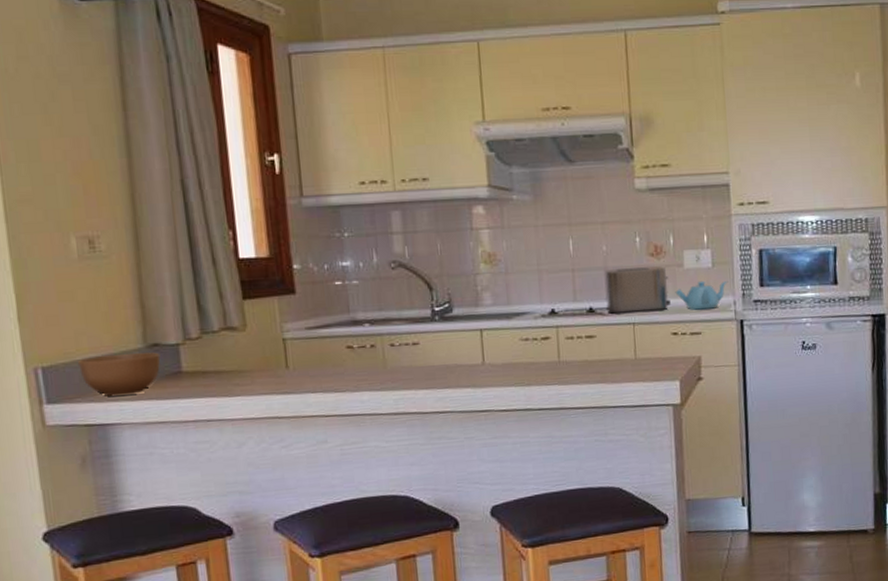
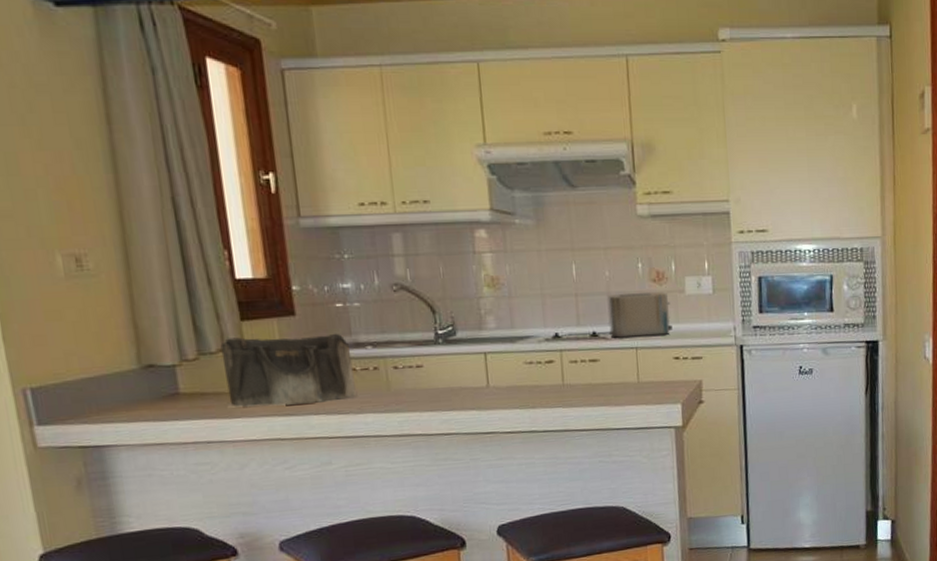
bowl: present [77,352,161,396] -> none [68,373,157,418]
saddlebag: none [222,311,354,386] -> present [220,333,358,408]
kettle: present [675,280,728,310] -> none [677,306,729,335]

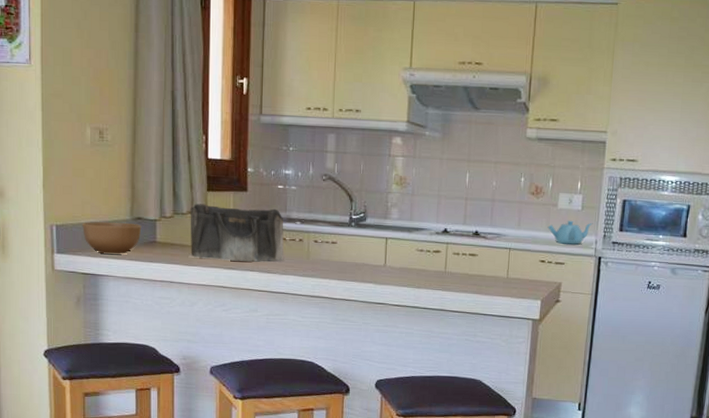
bowl: none [68,373,157,418] -> present [81,222,142,254]
toaster: present [606,292,673,339] -> none [489,202,544,241]
kettle: none [677,306,729,335] -> present [547,220,593,245]

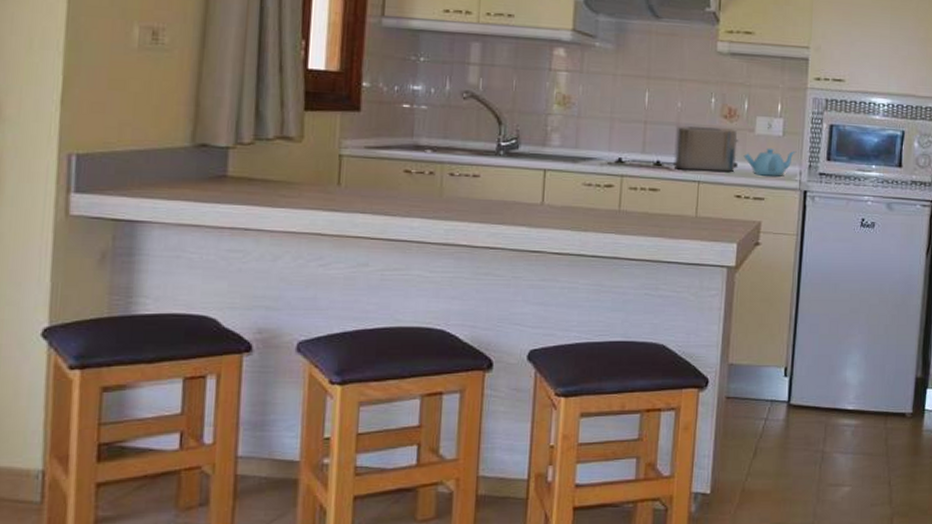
bowl: present [81,222,142,254] -> none [116,150,207,193]
saddlebag: present [187,203,284,262] -> none [271,126,409,202]
toaster: none [489,202,544,241] -> present [674,126,739,173]

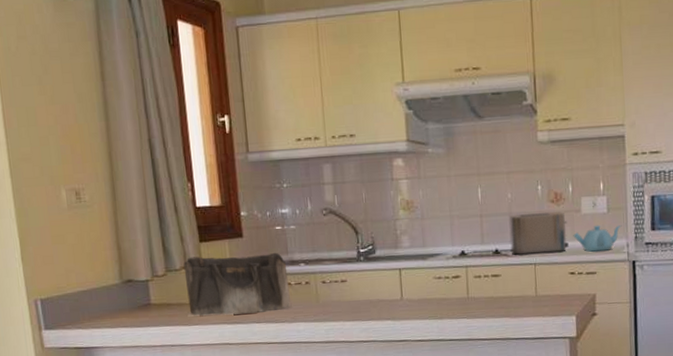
saddlebag: none [271,126,409,202] -> present [183,252,292,316]

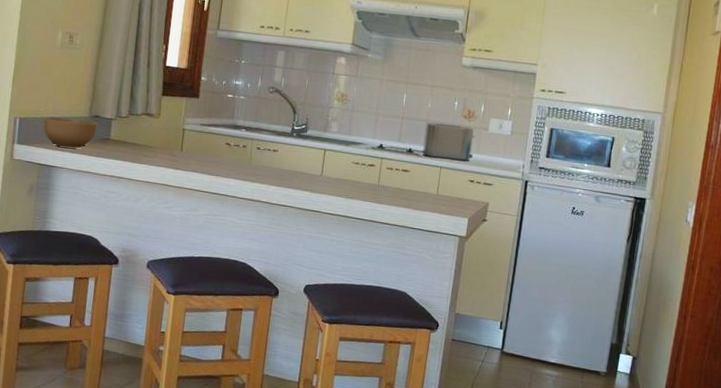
bowl: none [68,287,134,324] -> present [43,116,98,149]
saddlebag: present [183,252,292,316] -> none [137,106,230,166]
kettle: present [573,225,622,252] -> none [478,144,522,168]

